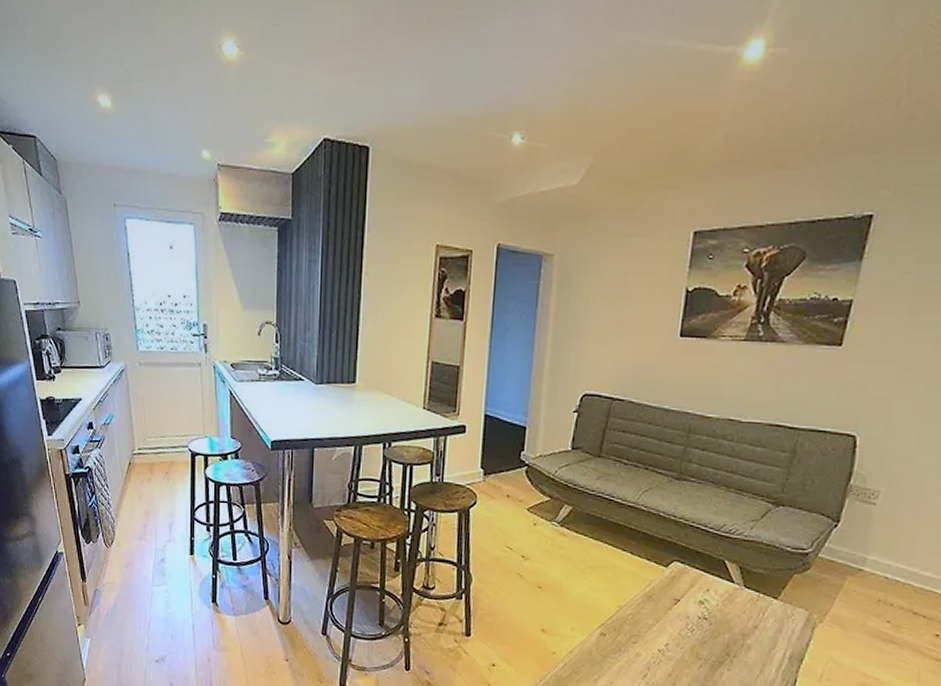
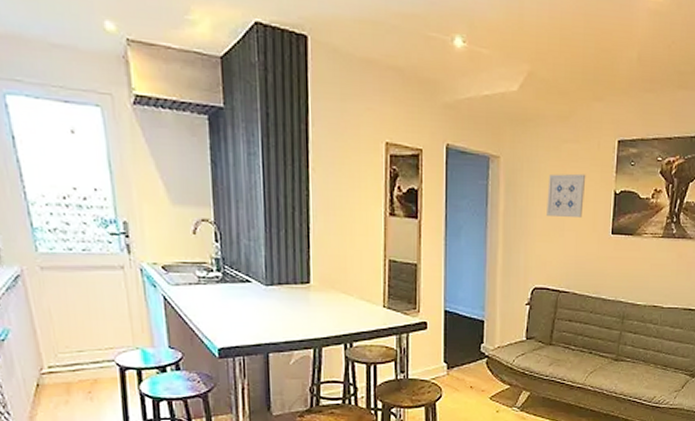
wall art: none [603,270,653,318] -> present [547,173,586,217]

